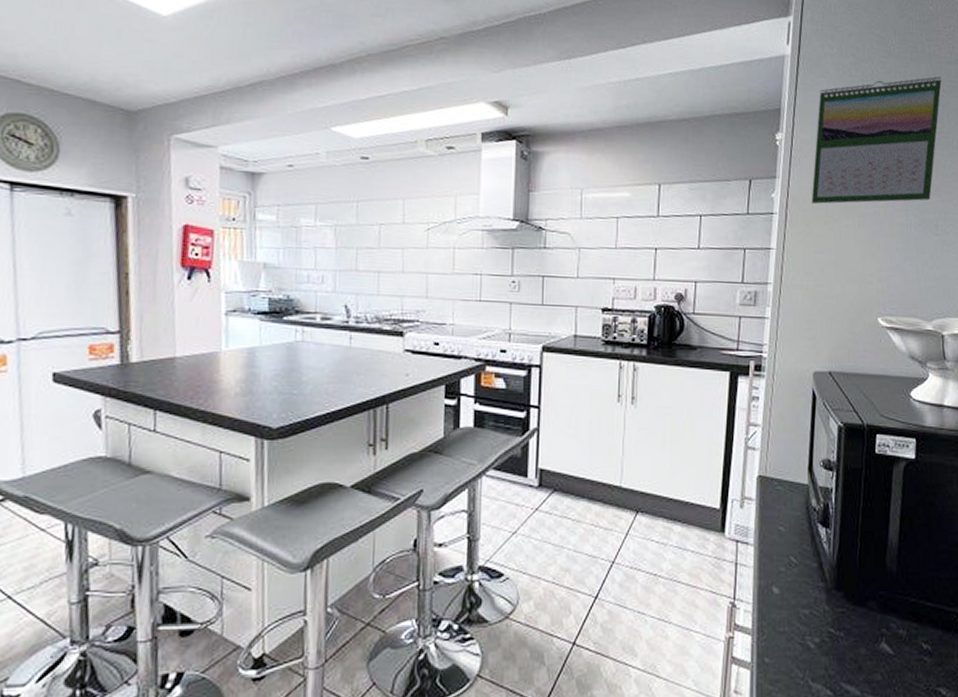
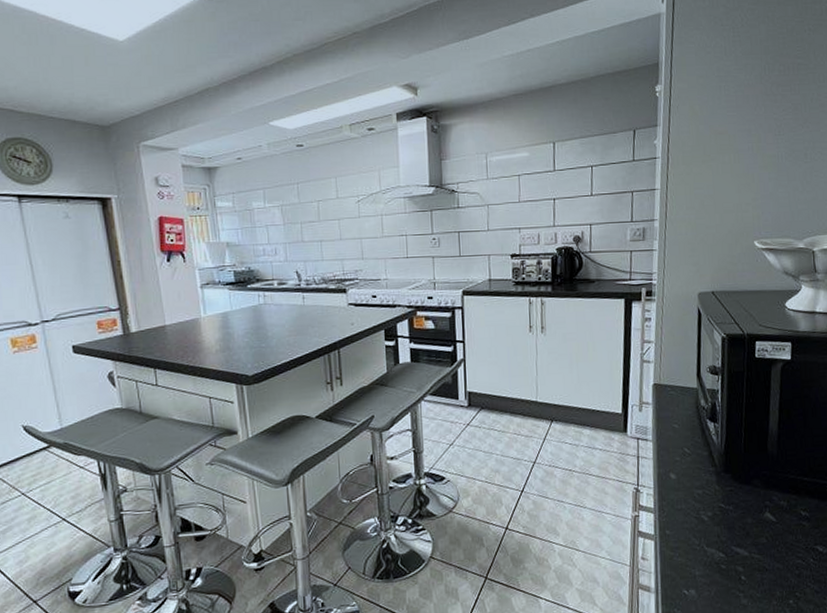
calendar: present [811,76,942,204] -> none [690,17,808,145]

